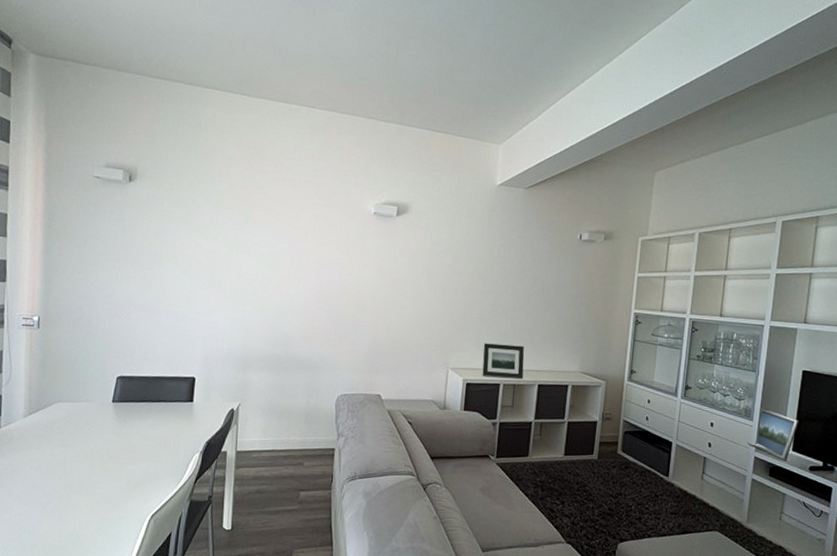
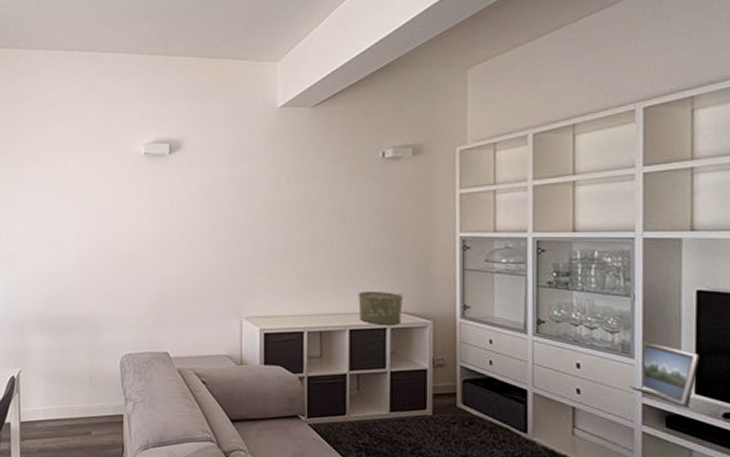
picture frame: present [482,343,525,379] -> none [280,286,330,324]
basket: none [547,353,584,383] -> present [358,292,403,325]

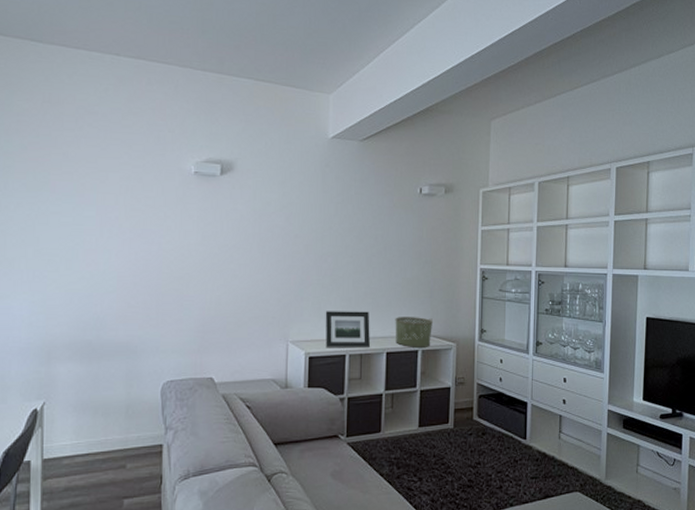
picture frame: none [280,286,330,324] -> present [325,311,370,347]
picture frame: present [629,341,702,408] -> none [599,358,648,412]

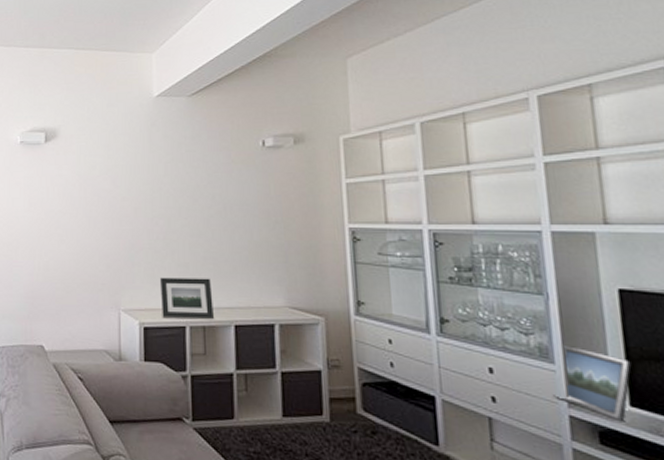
basket: present [395,317,433,347] -> none [242,285,291,321]
picture frame: none [599,358,648,412] -> present [551,344,633,422]

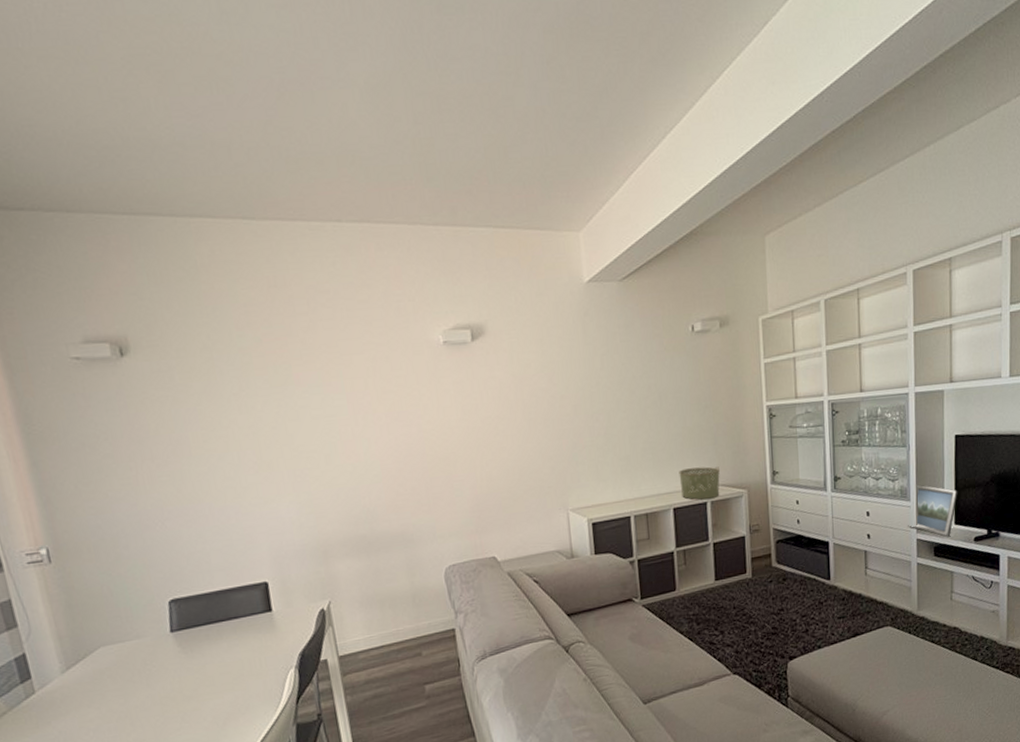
picture frame: present [159,277,214,319] -> none [603,468,655,511]
basket: none [242,285,291,321] -> present [679,466,720,500]

